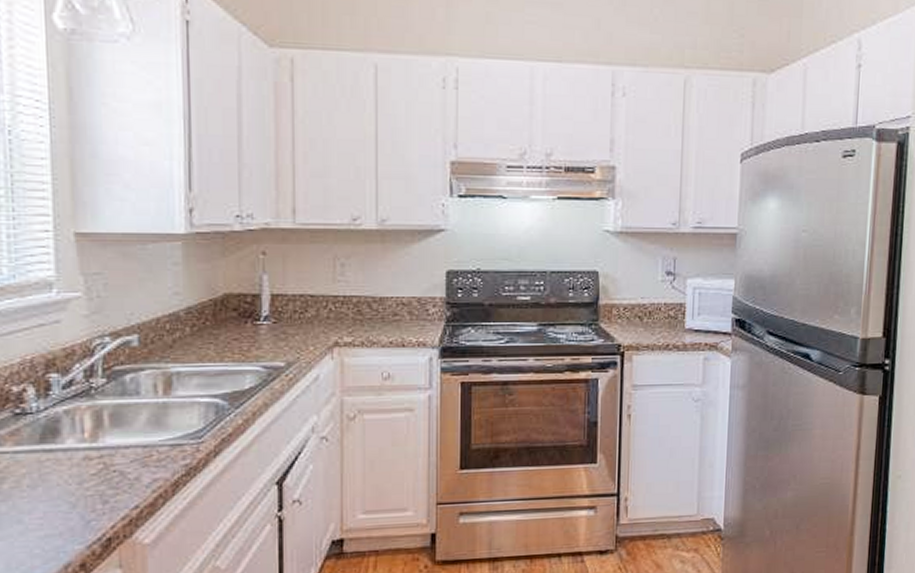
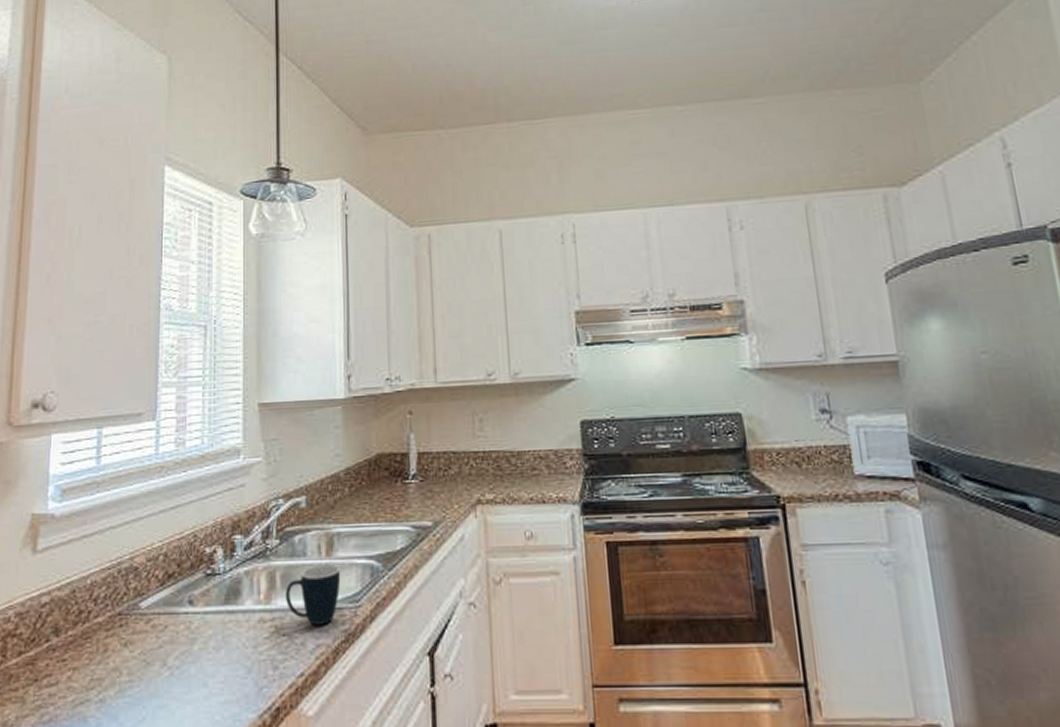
mug: none [114,402,181,461] -> present [285,563,341,625]

